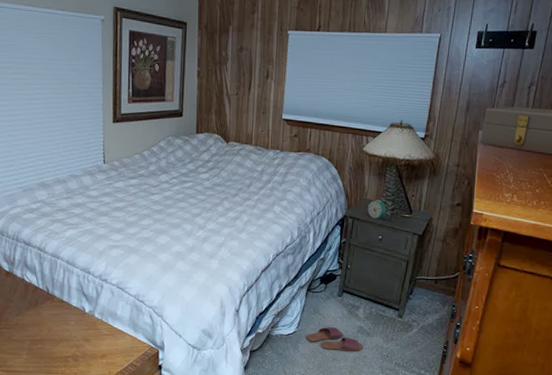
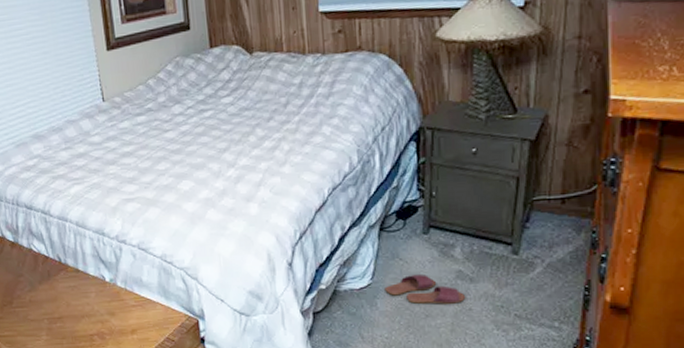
alarm clock: present [367,199,387,221] -> none [451,99,479,128]

